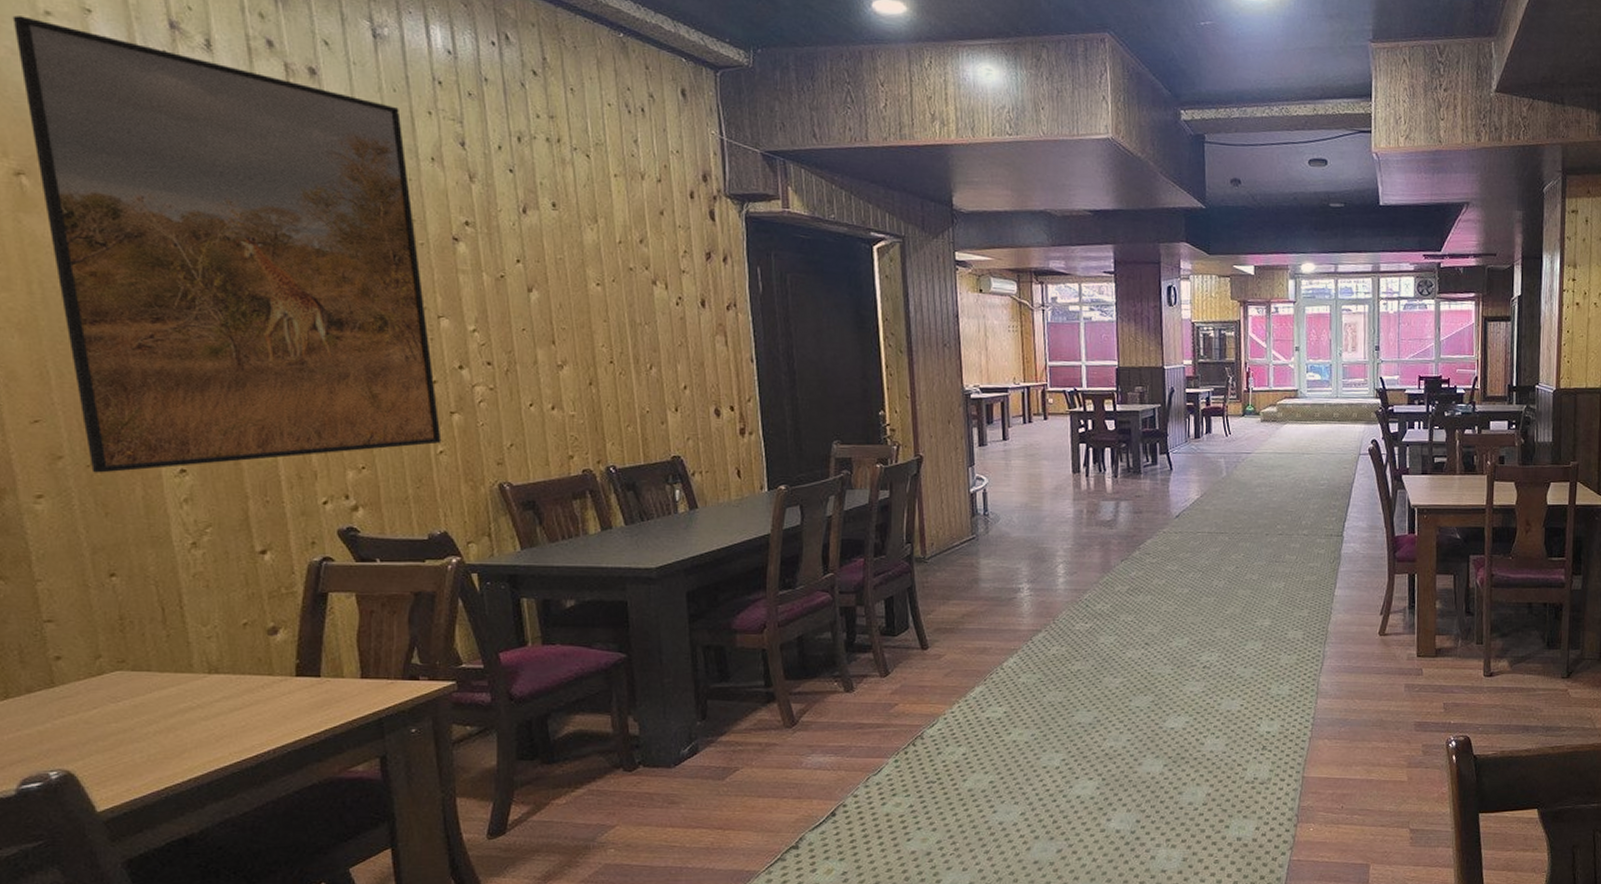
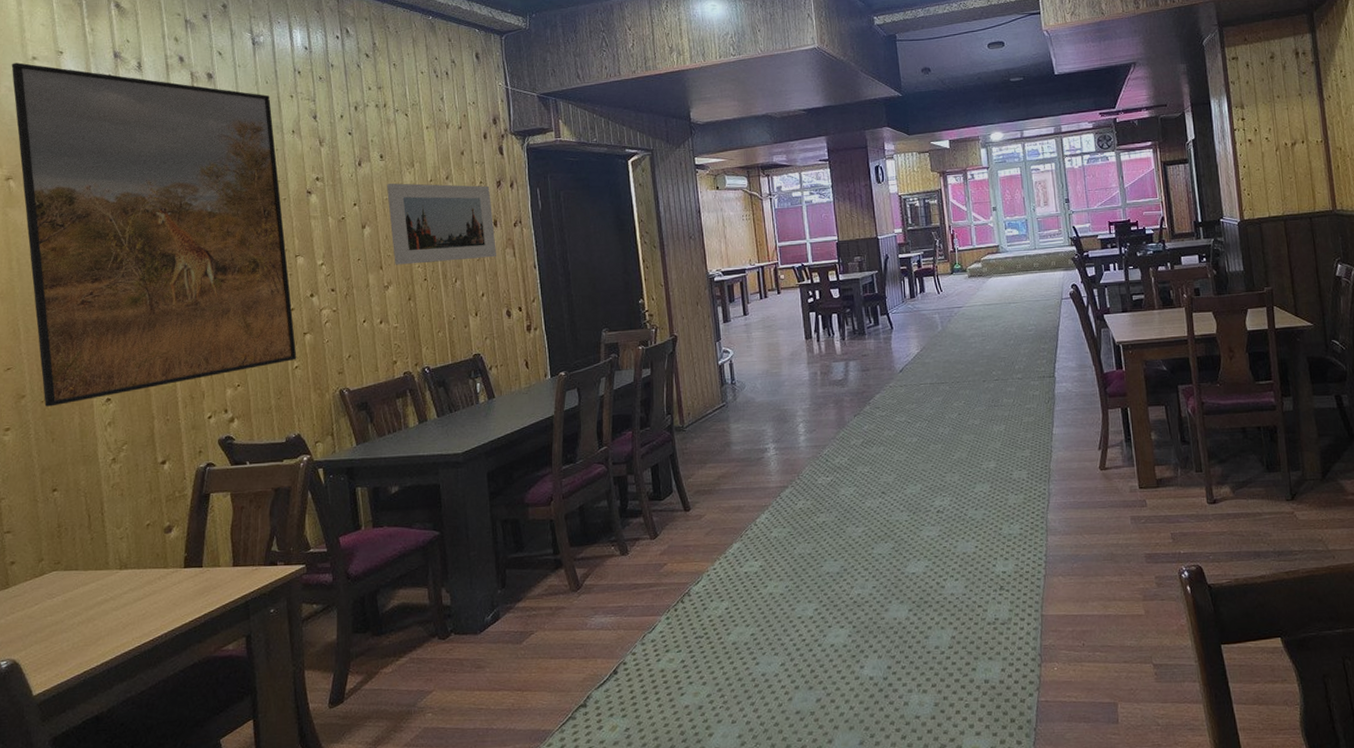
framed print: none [560,240,703,344] -> present [386,183,496,265]

